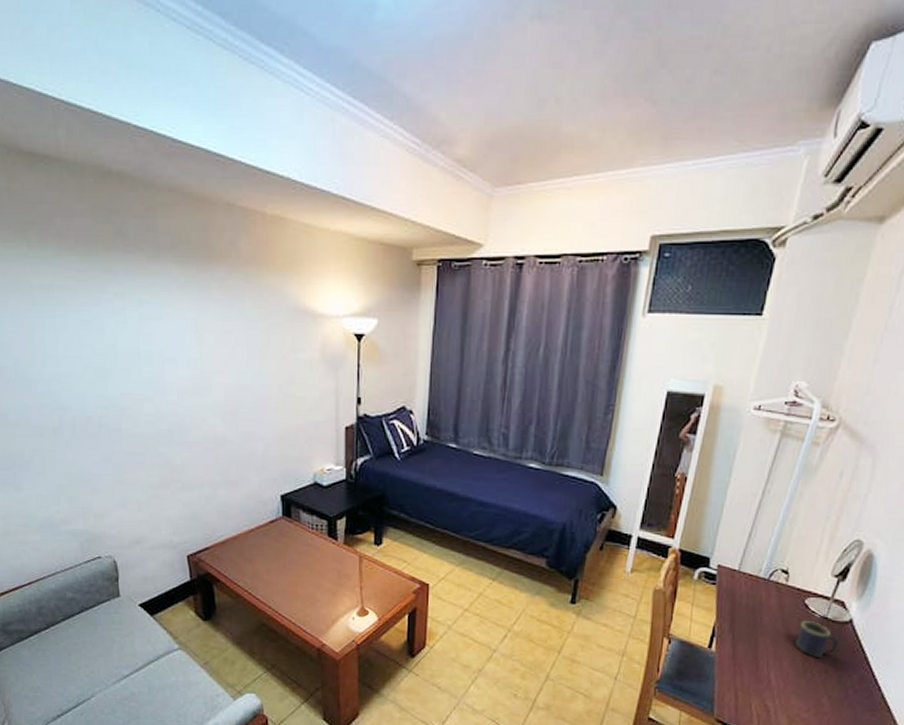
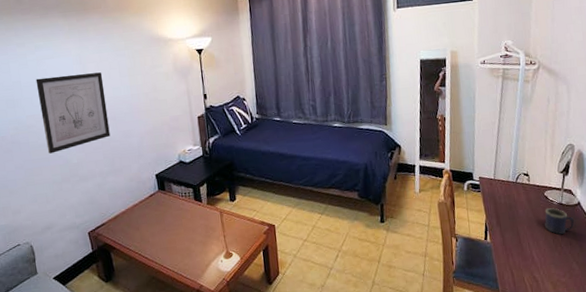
wall art: none [135,345,227,448] -> present [35,72,110,154]

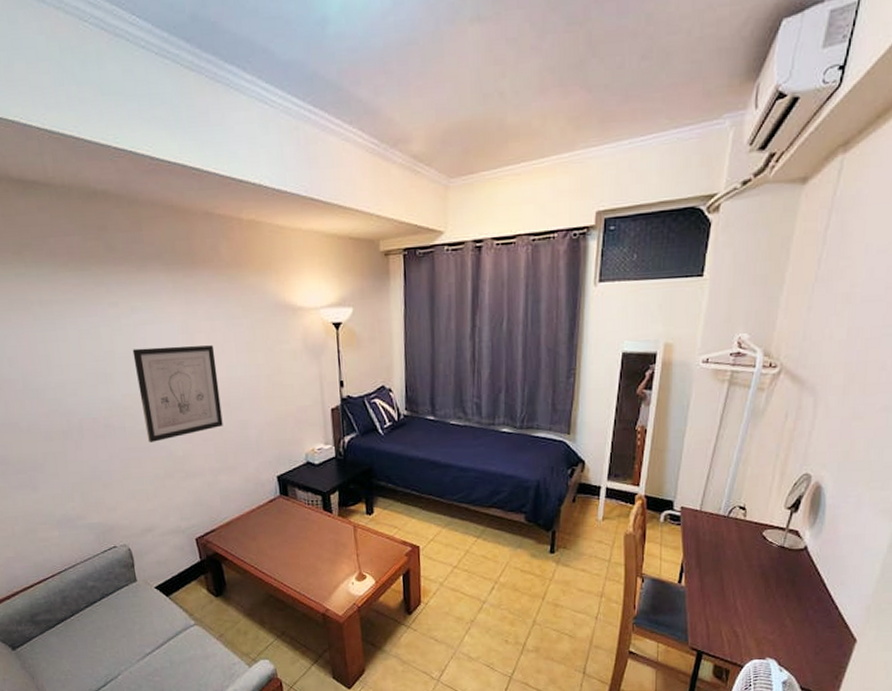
mug: present [544,208,575,235] -> none [757,551,797,584]

